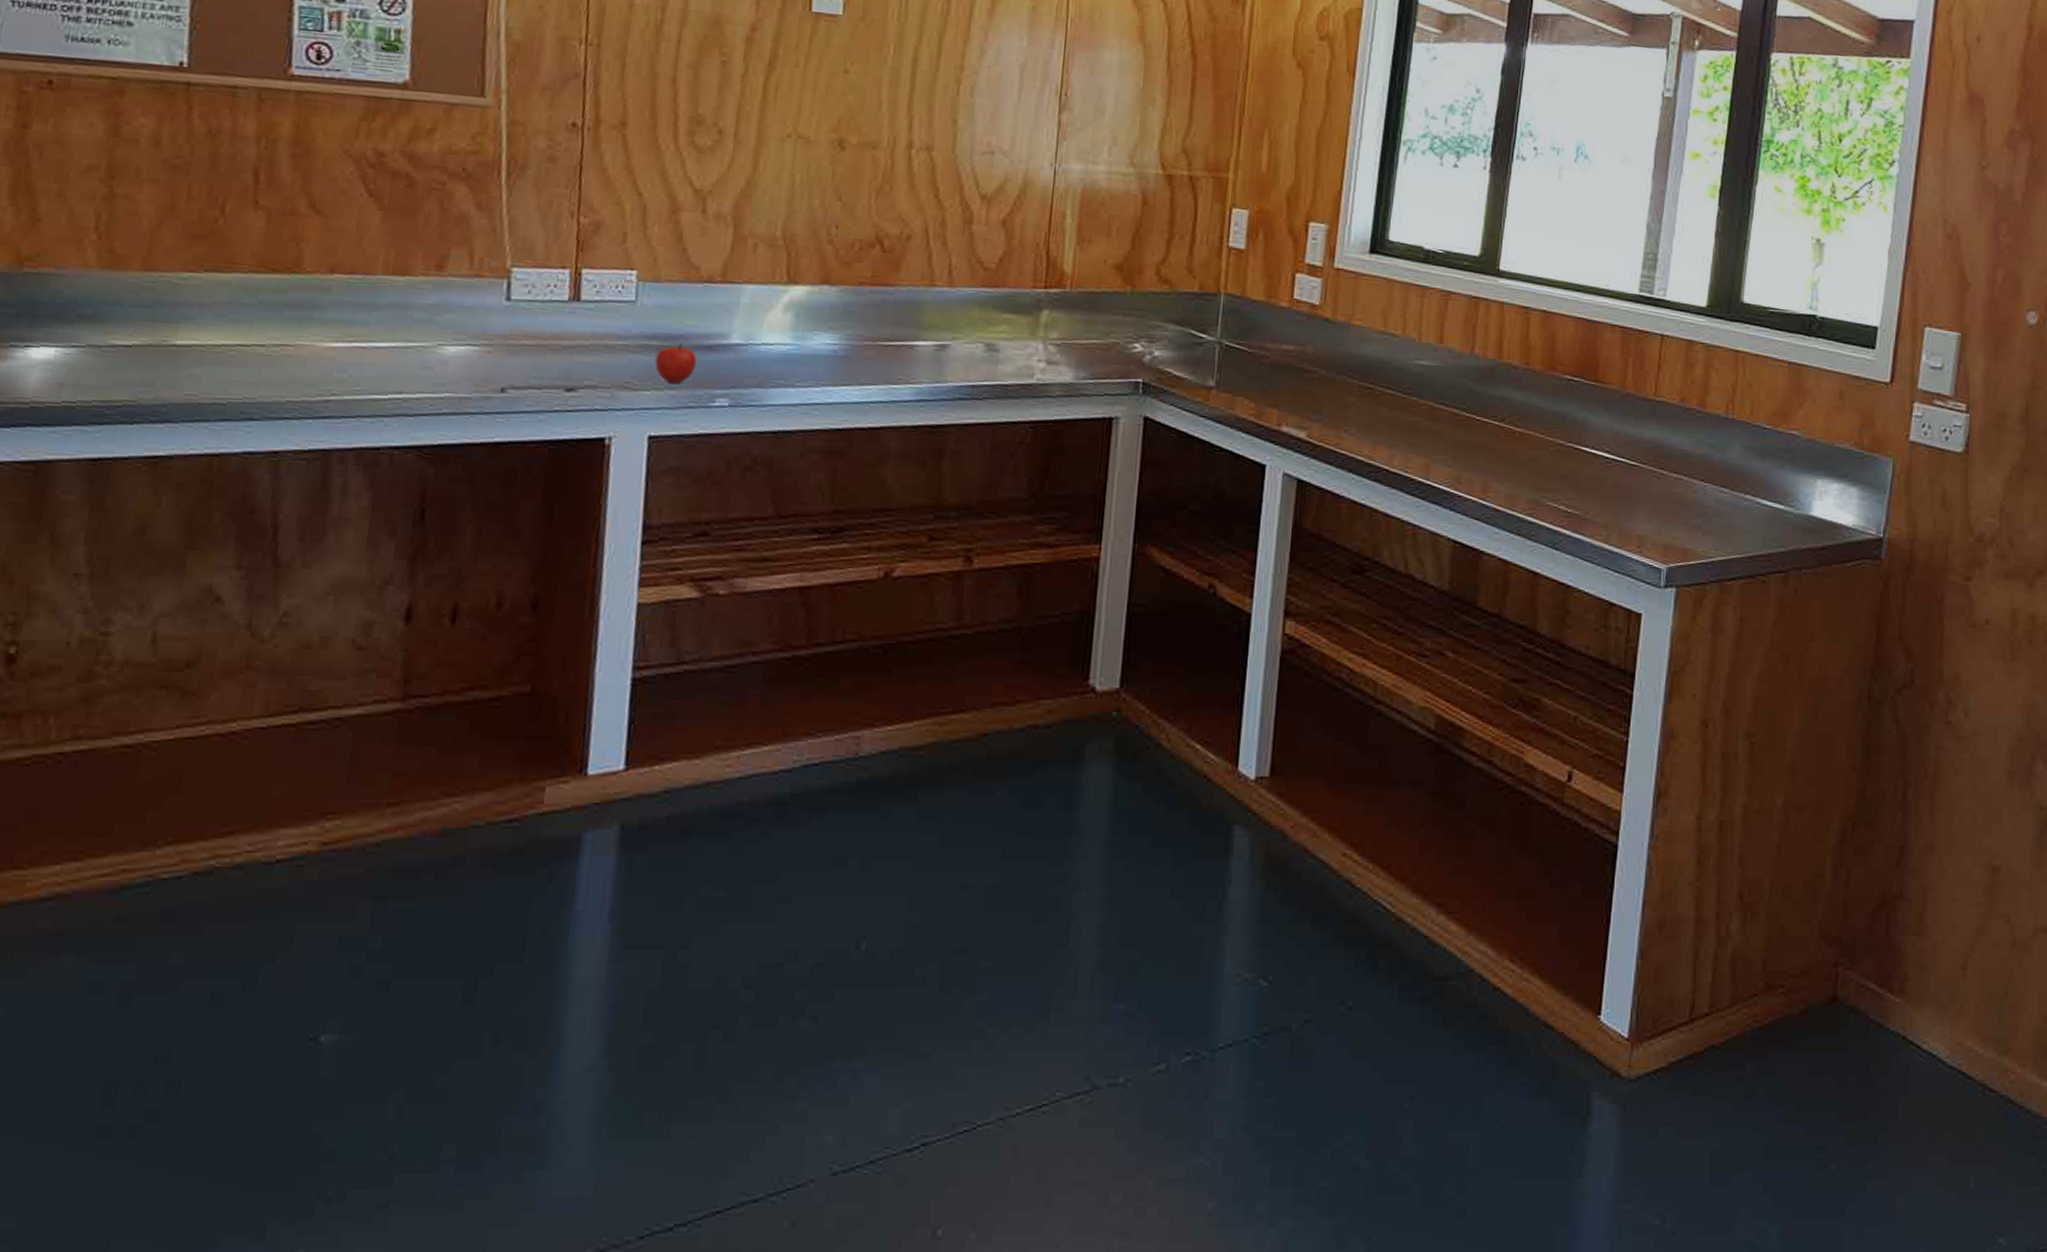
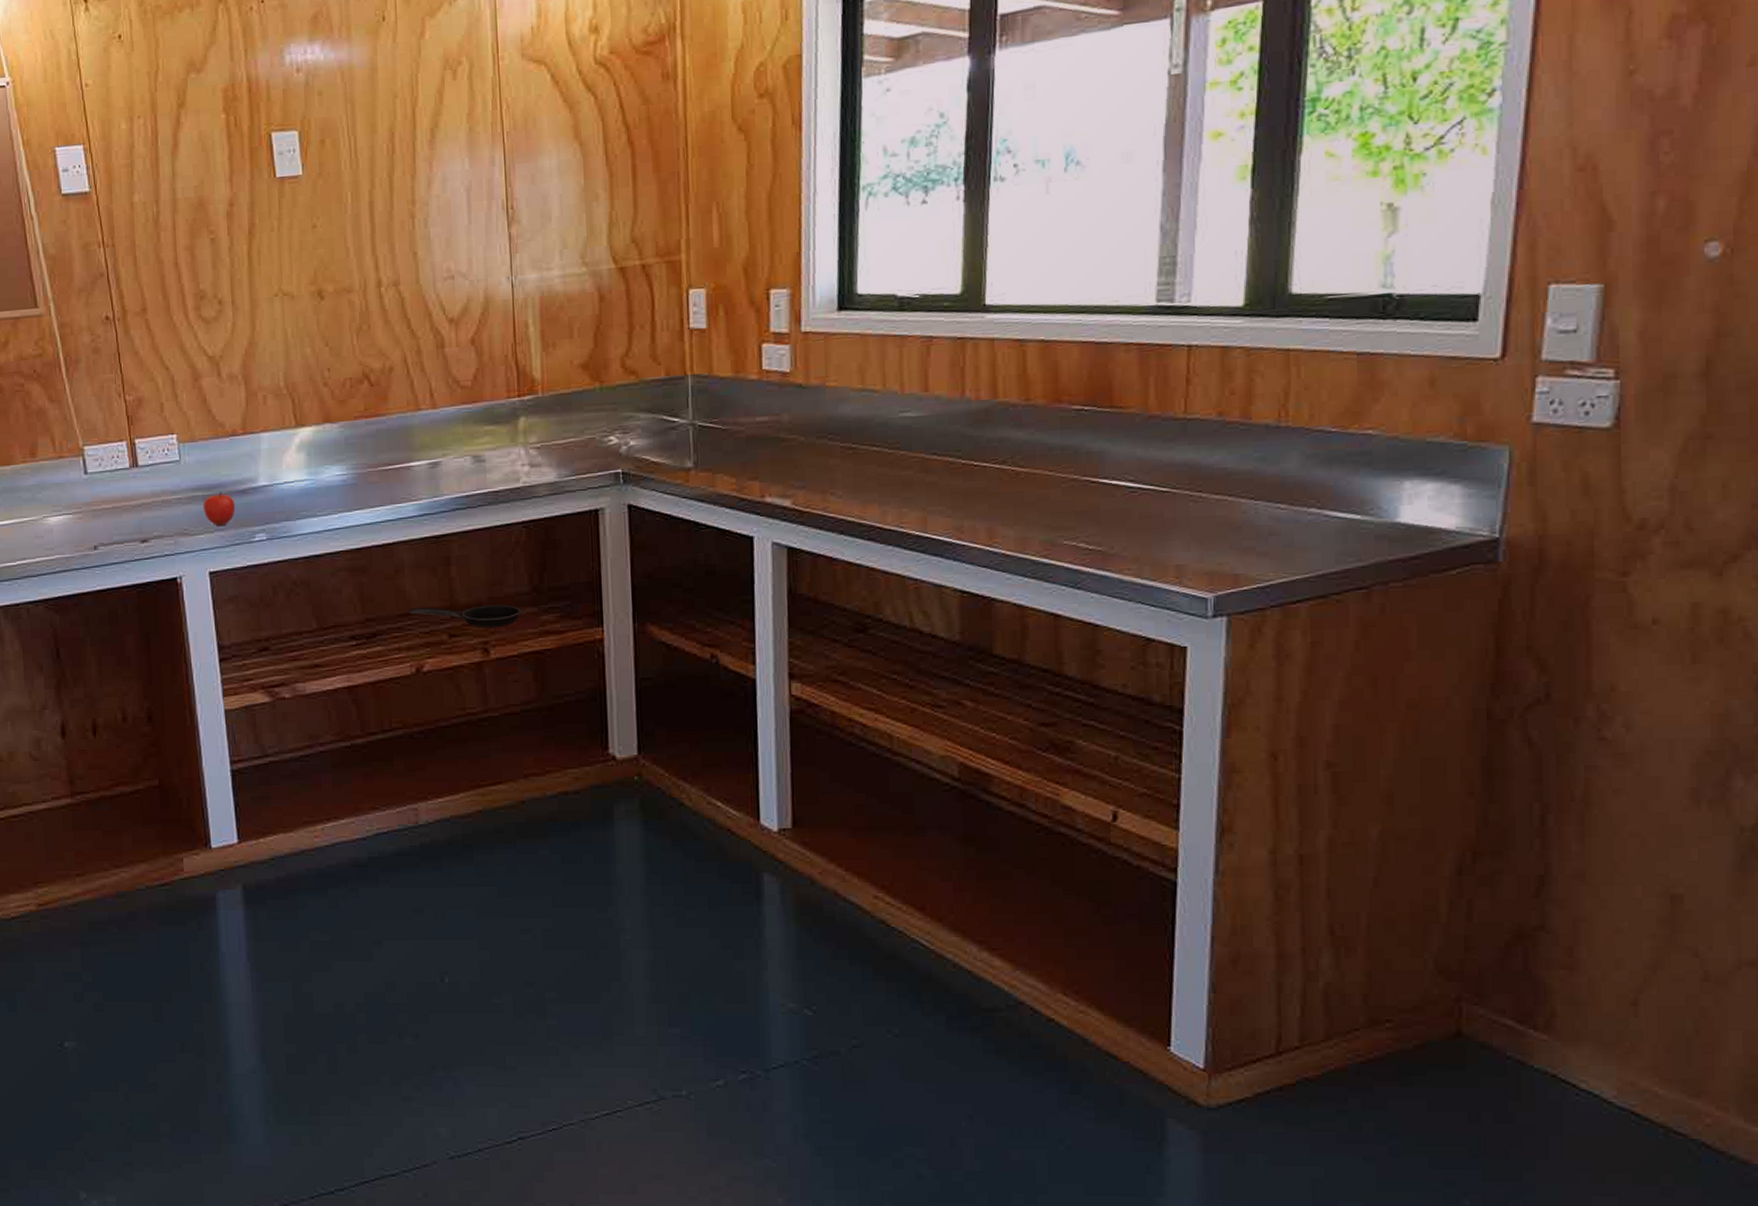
frying pan: none [886,502,1015,535] -> present [408,604,521,629]

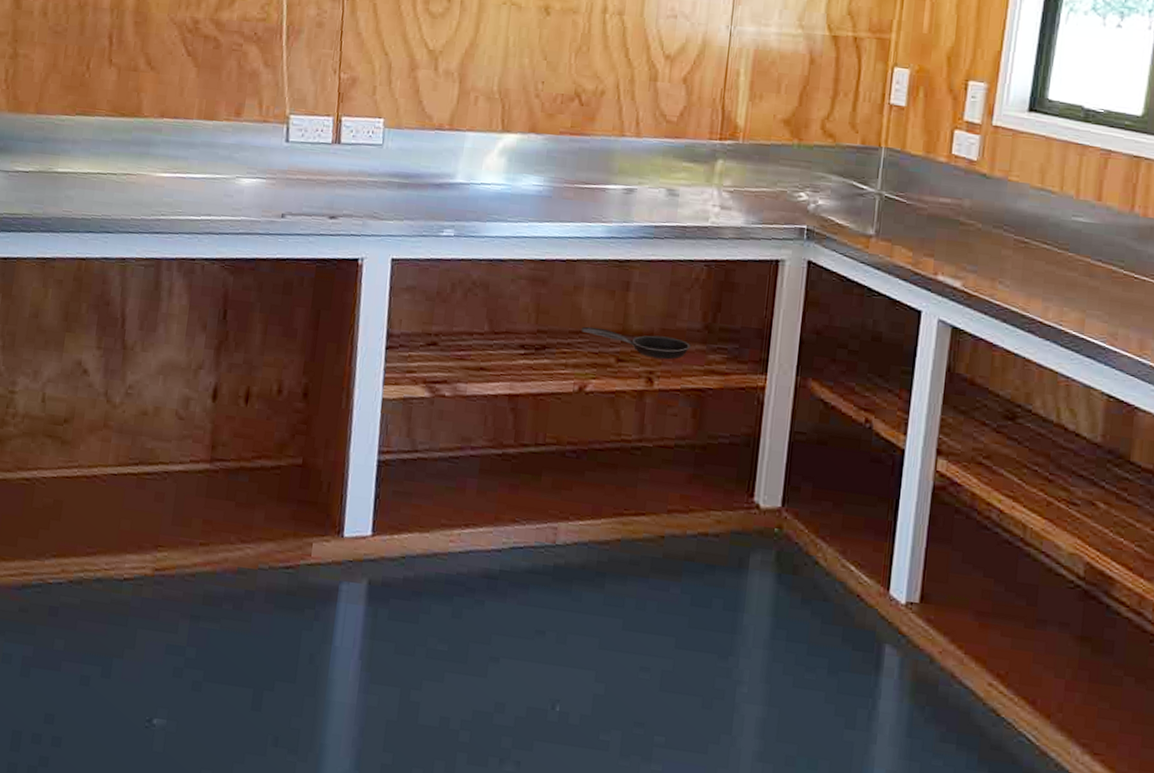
fruit: present [202,491,236,526] -> none [396,181,430,215]

